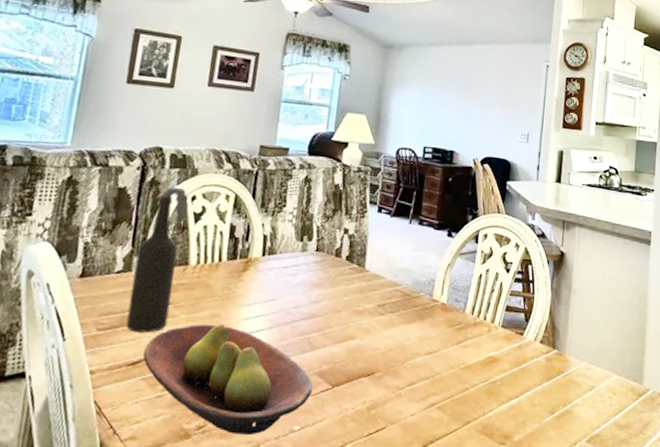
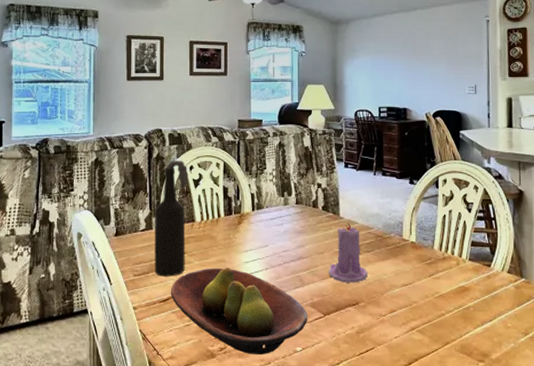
candle: none [343,276,389,349] -> present [328,222,368,283]

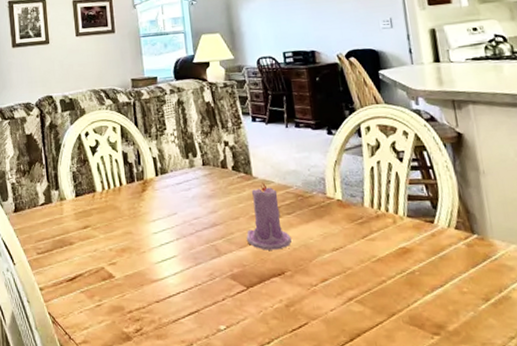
bottle: present [154,160,188,277] -> none [53,127,90,253]
fruit bowl: present [171,267,308,354] -> none [77,240,230,335]

